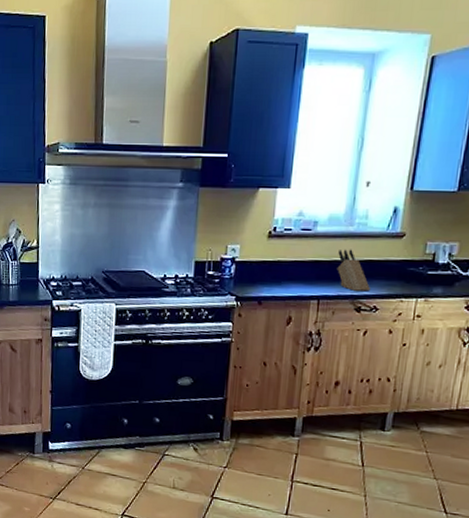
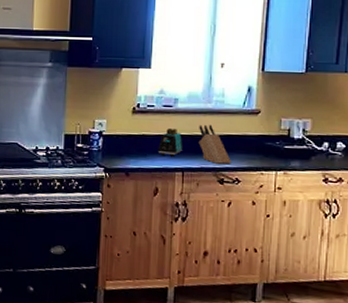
toaster: none [293,253,321,284] -> present [158,127,183,157]

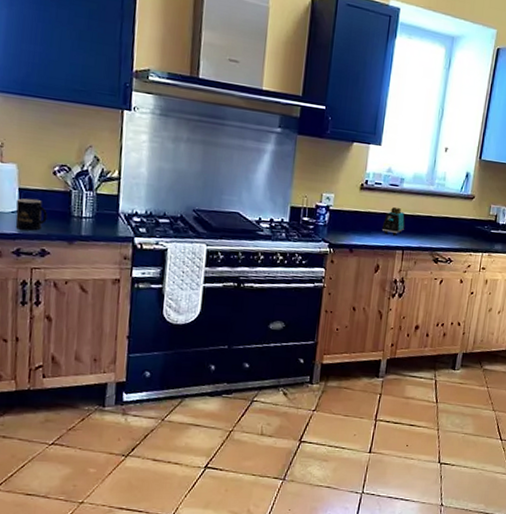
knife block: present [198,124,231,164] -> none [419,205,446,245]

